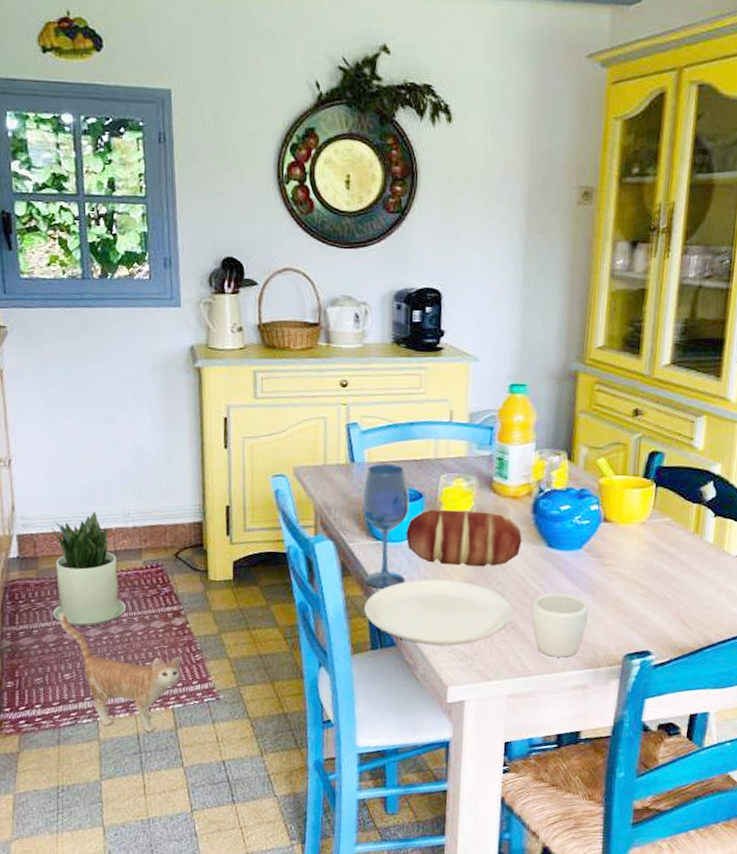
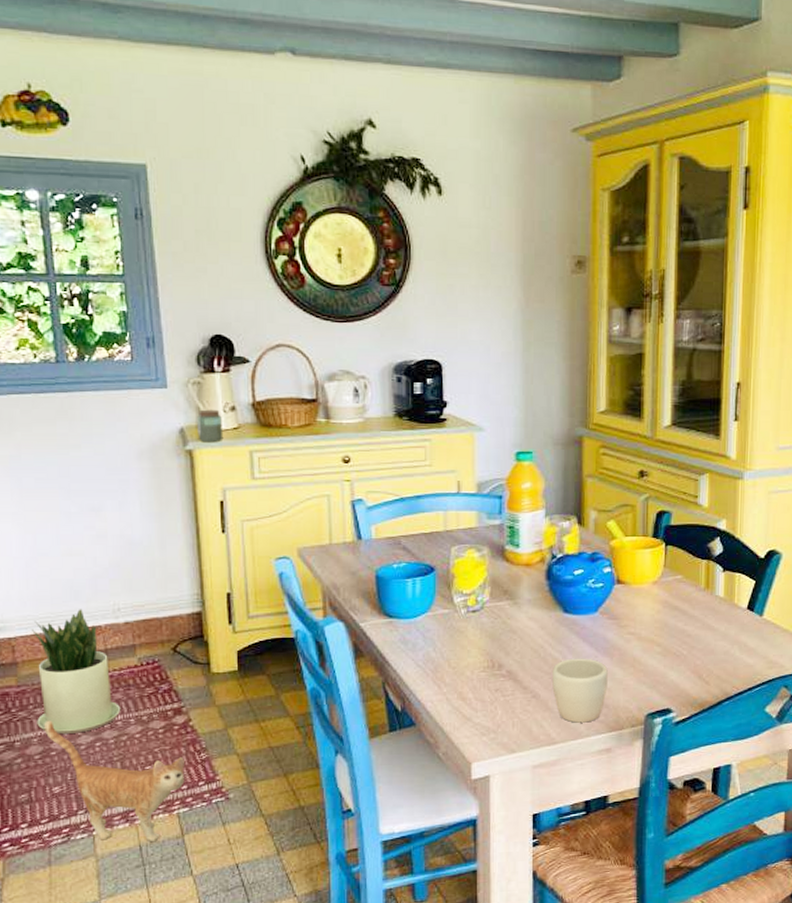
peanut butter: none [206,329,230,362] -> present [197,409,224,443]
wineglass: present [361,464,410,588] -> none [370,539,421,667]
plate: present [364,579,513,646] -> none [380,653,533,721]
bread loaf: present [406,508,522,567] -> none [419,581,538,638]

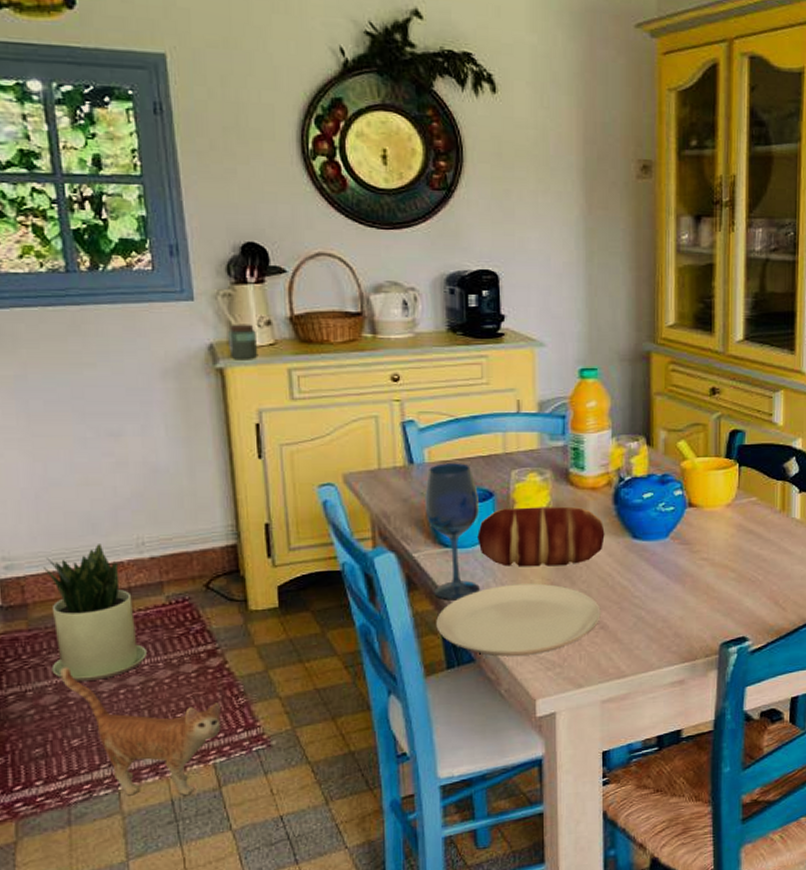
wineglass: none [370,539,421,667] -> present [423,463,480,599]
plate: none [380,653,533,721] -> present [436,583,601,656]
bread loaf: none [419,581,538,638] -> present [477,506,605,567]
mug: present [552,658,608,723] -> none [621,586,680,654]

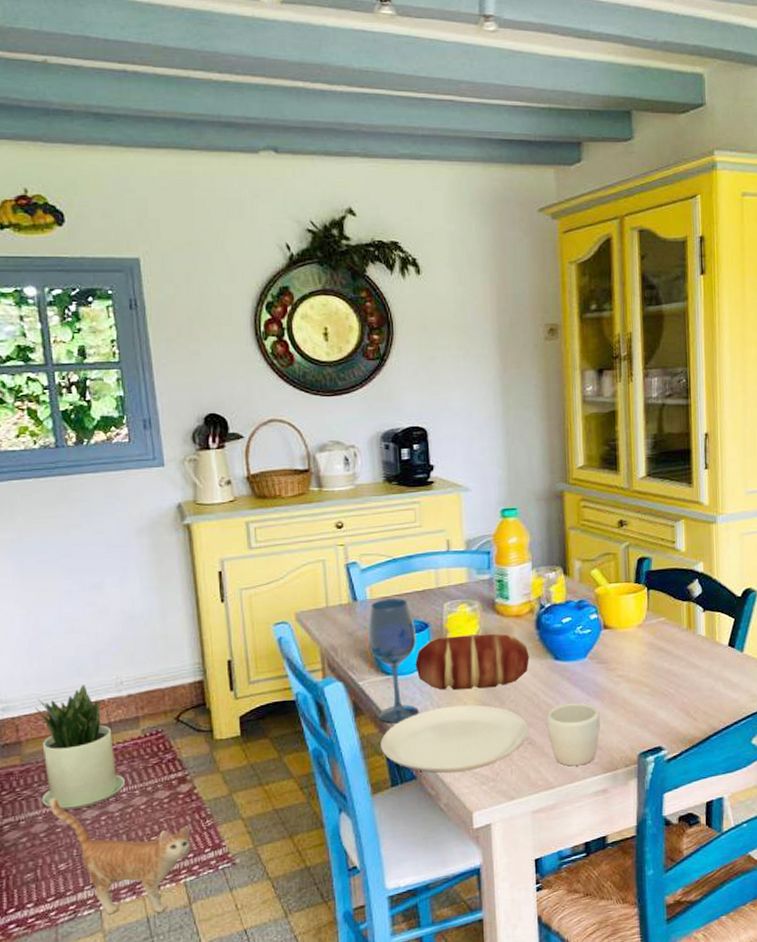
peanut butter: present [228,324,259,360] -> none [194,484,220,517]
mug: none [621,586,680,654] -> present [547,702,600,766]

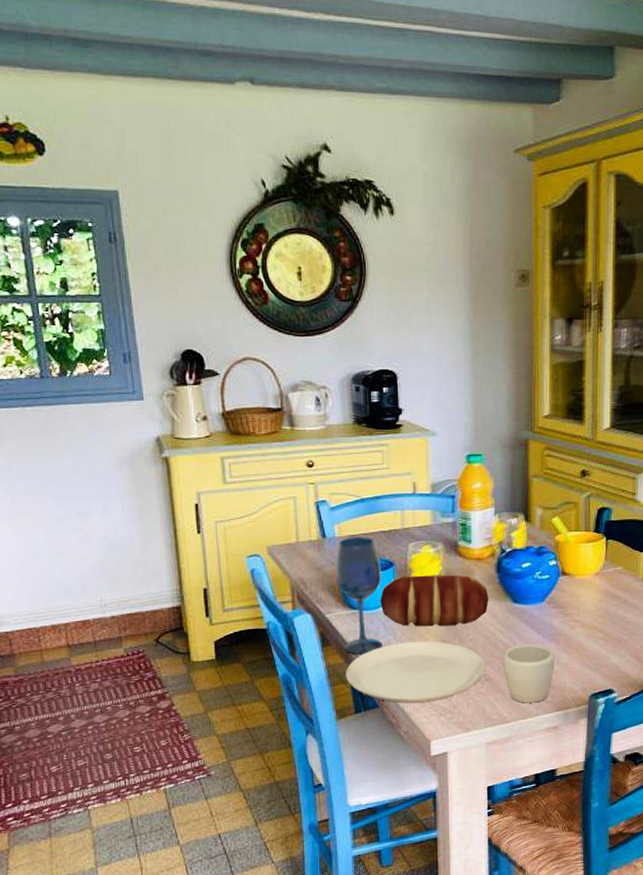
planter: present [35,685,126,810] -> none [27,605,110,718]
cat: present [49,797,191,915] -> none [41,706,170,816]

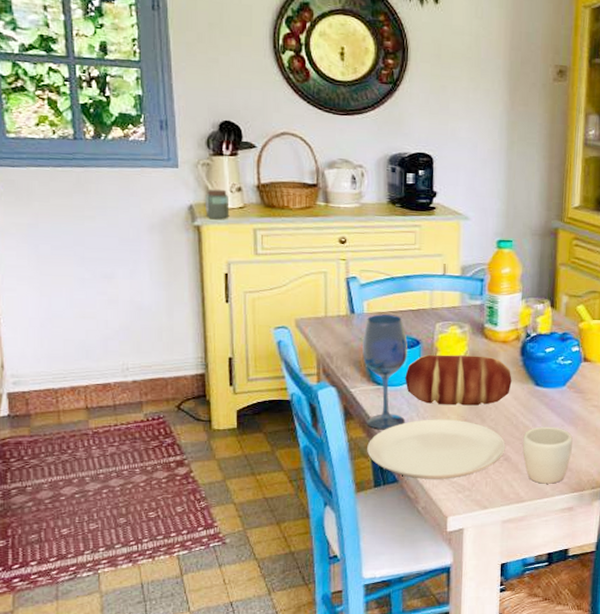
peanut butter: none [172,419,197,450] -> present [205,189,230,220]

